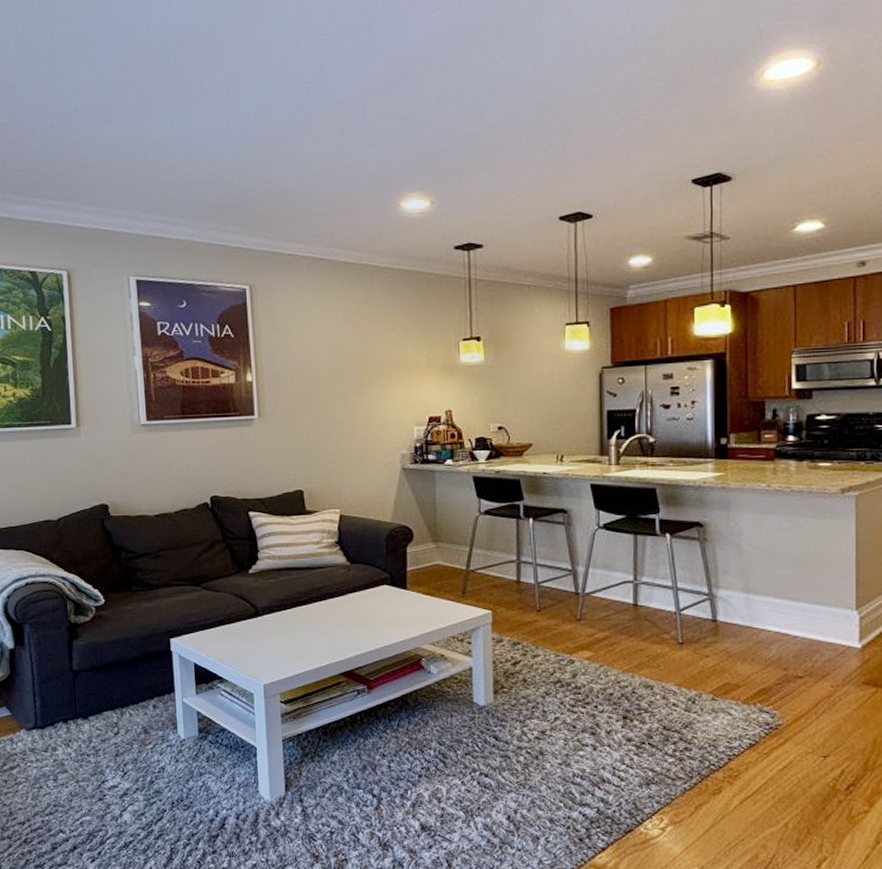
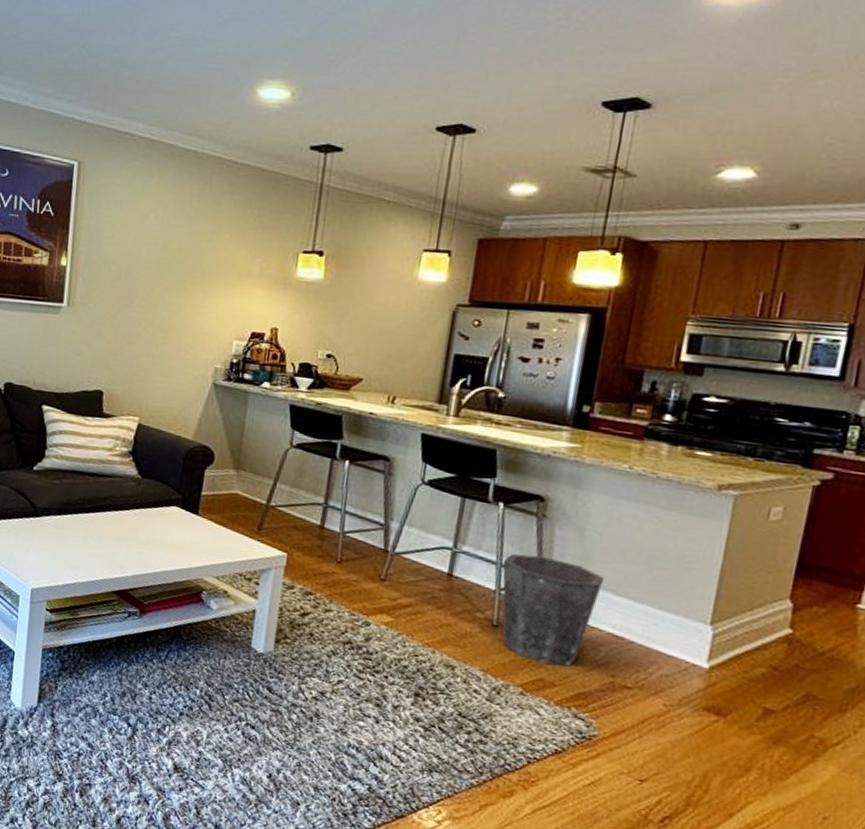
waste bin: none [677,574,763,669] -> present [502,554,604,667]

